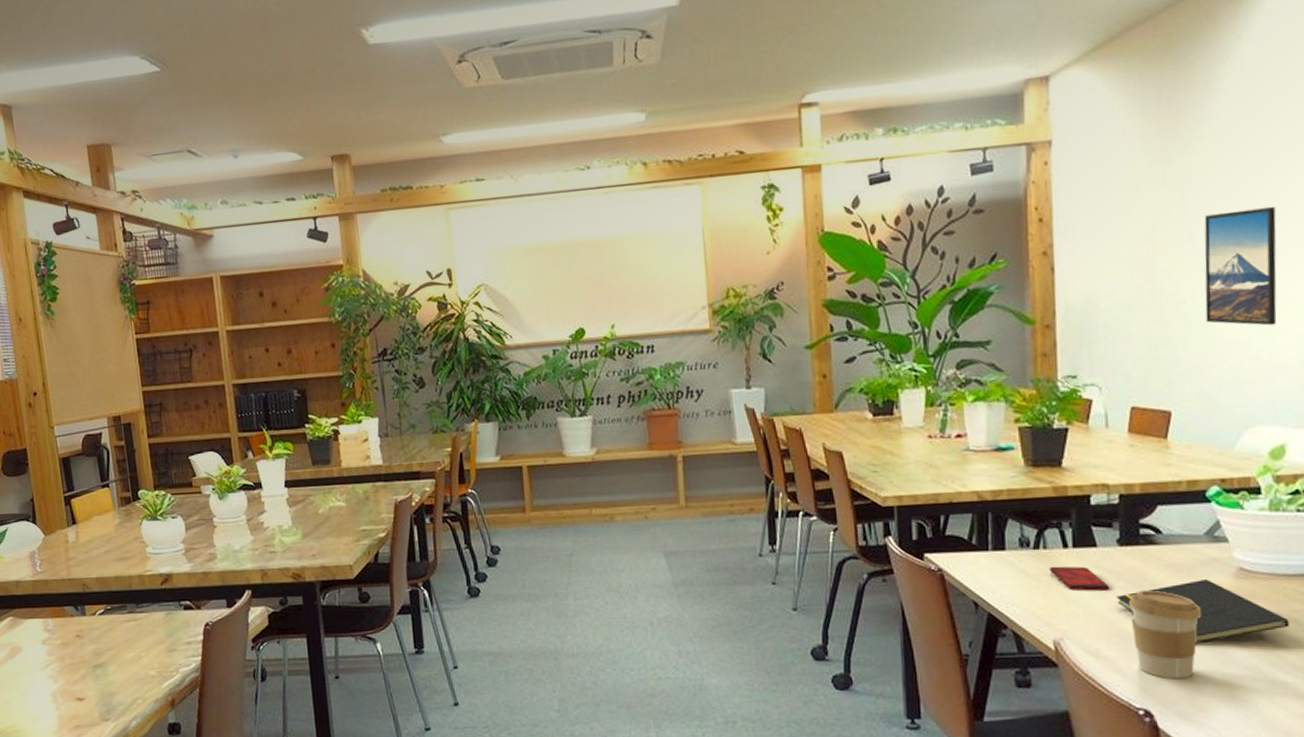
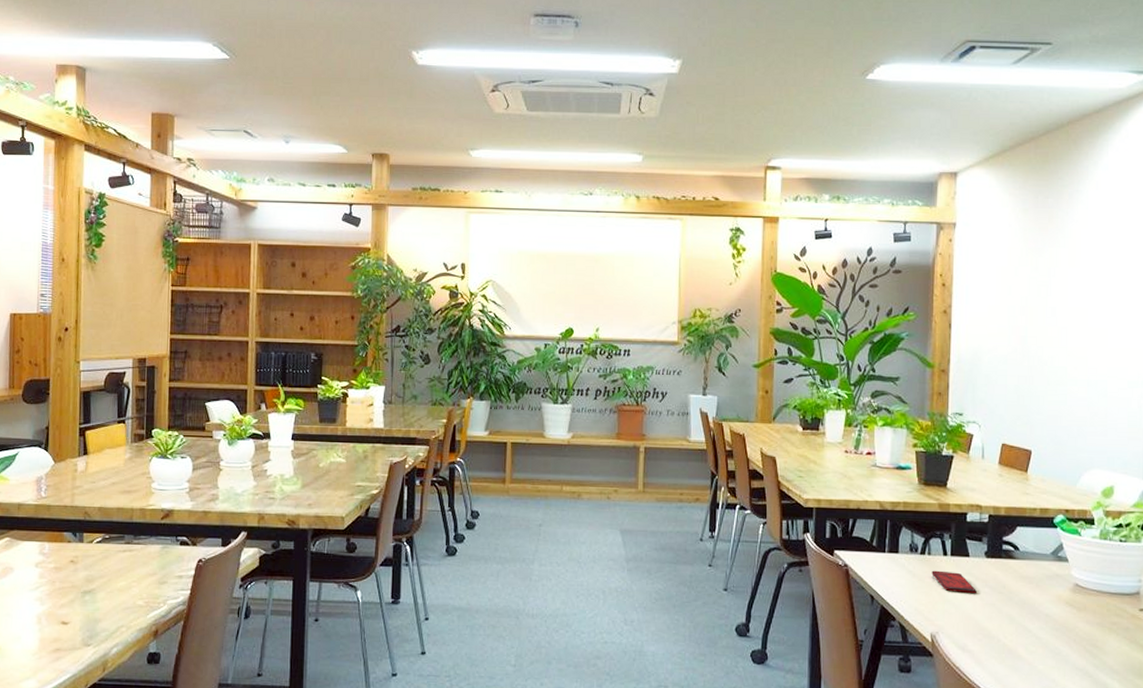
notepad: present [1116,578,1290,643] -> none [981,590,1110,645]
coffee cup: present [1128,590,1202,680] -> none [990,596,1046,674]
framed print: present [1204,207,1277,326] -> none [1061,296,1115,390]

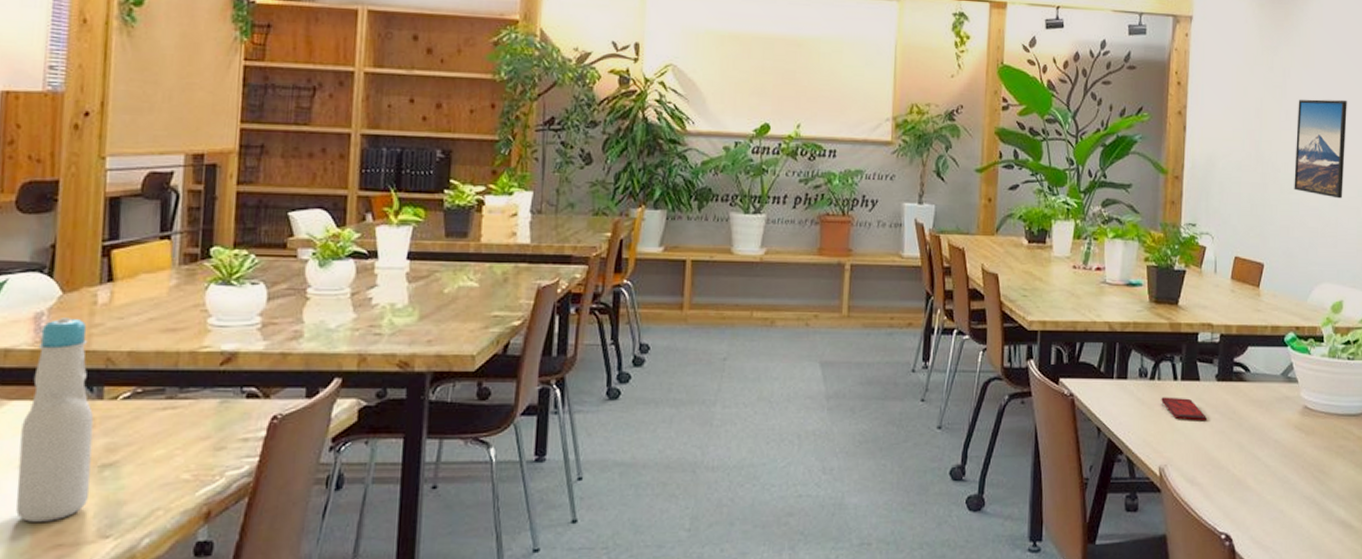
bottle: none [29,481,78,632] -> present [16,318,94,522]
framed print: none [1061,296,1115,390] -> present [1294,99,1347,199]

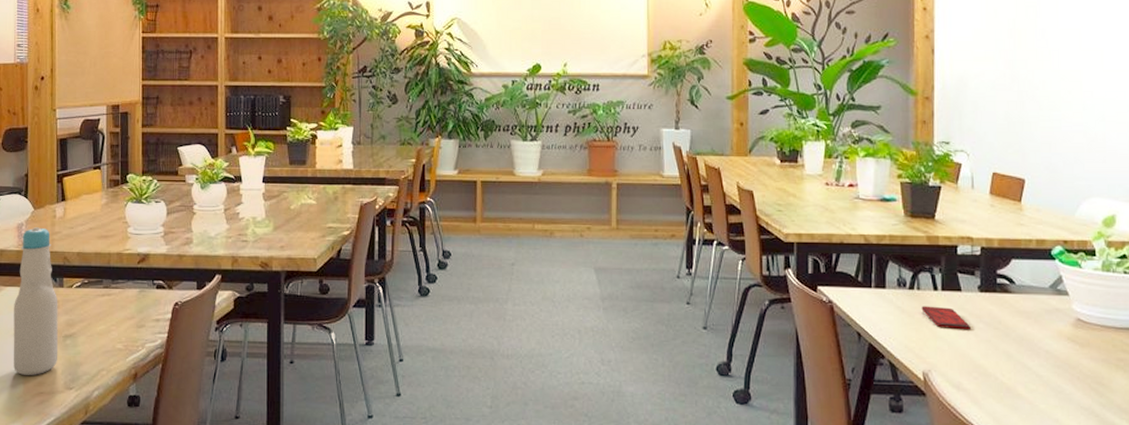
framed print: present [1294,99,1347,199] -> none [1054,17,1111,114]

